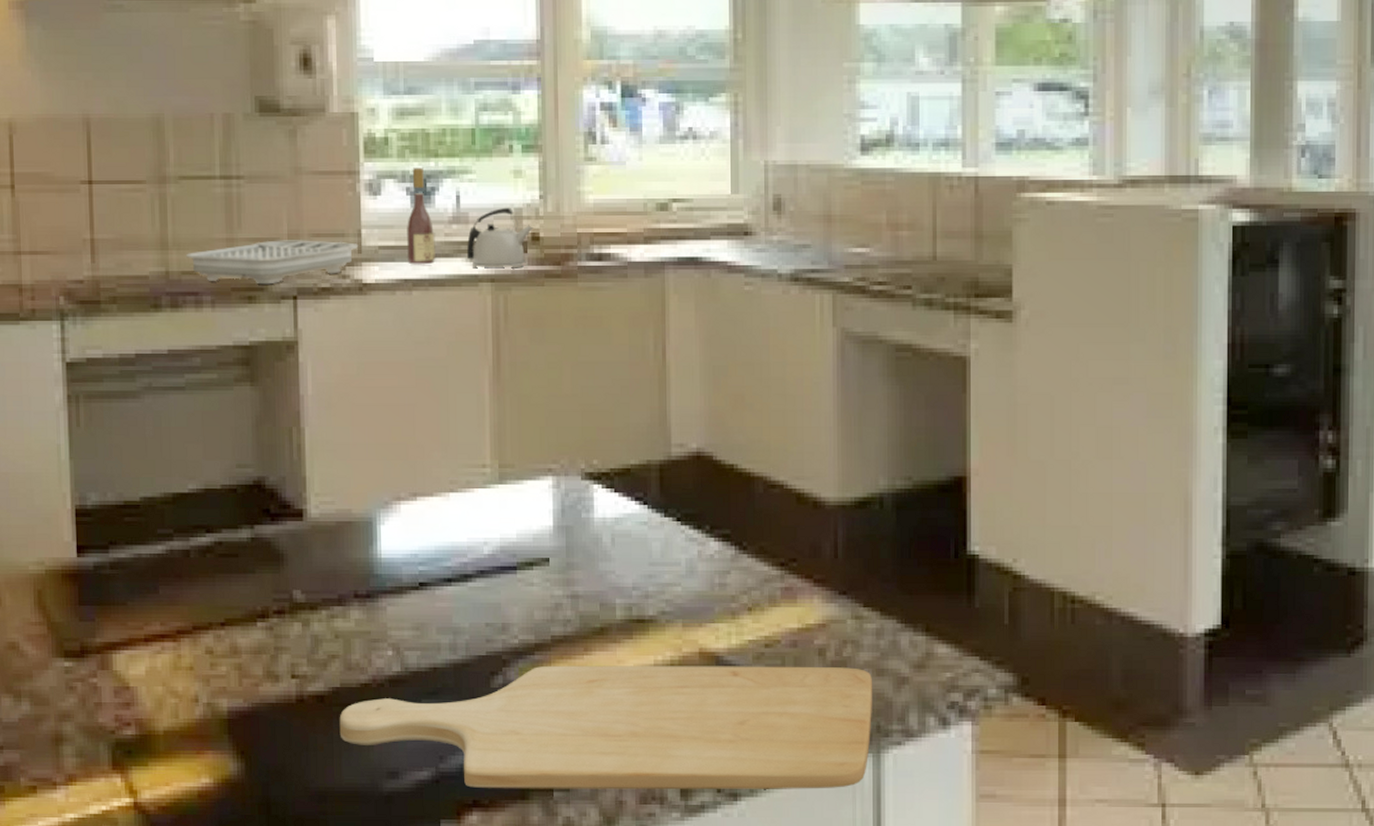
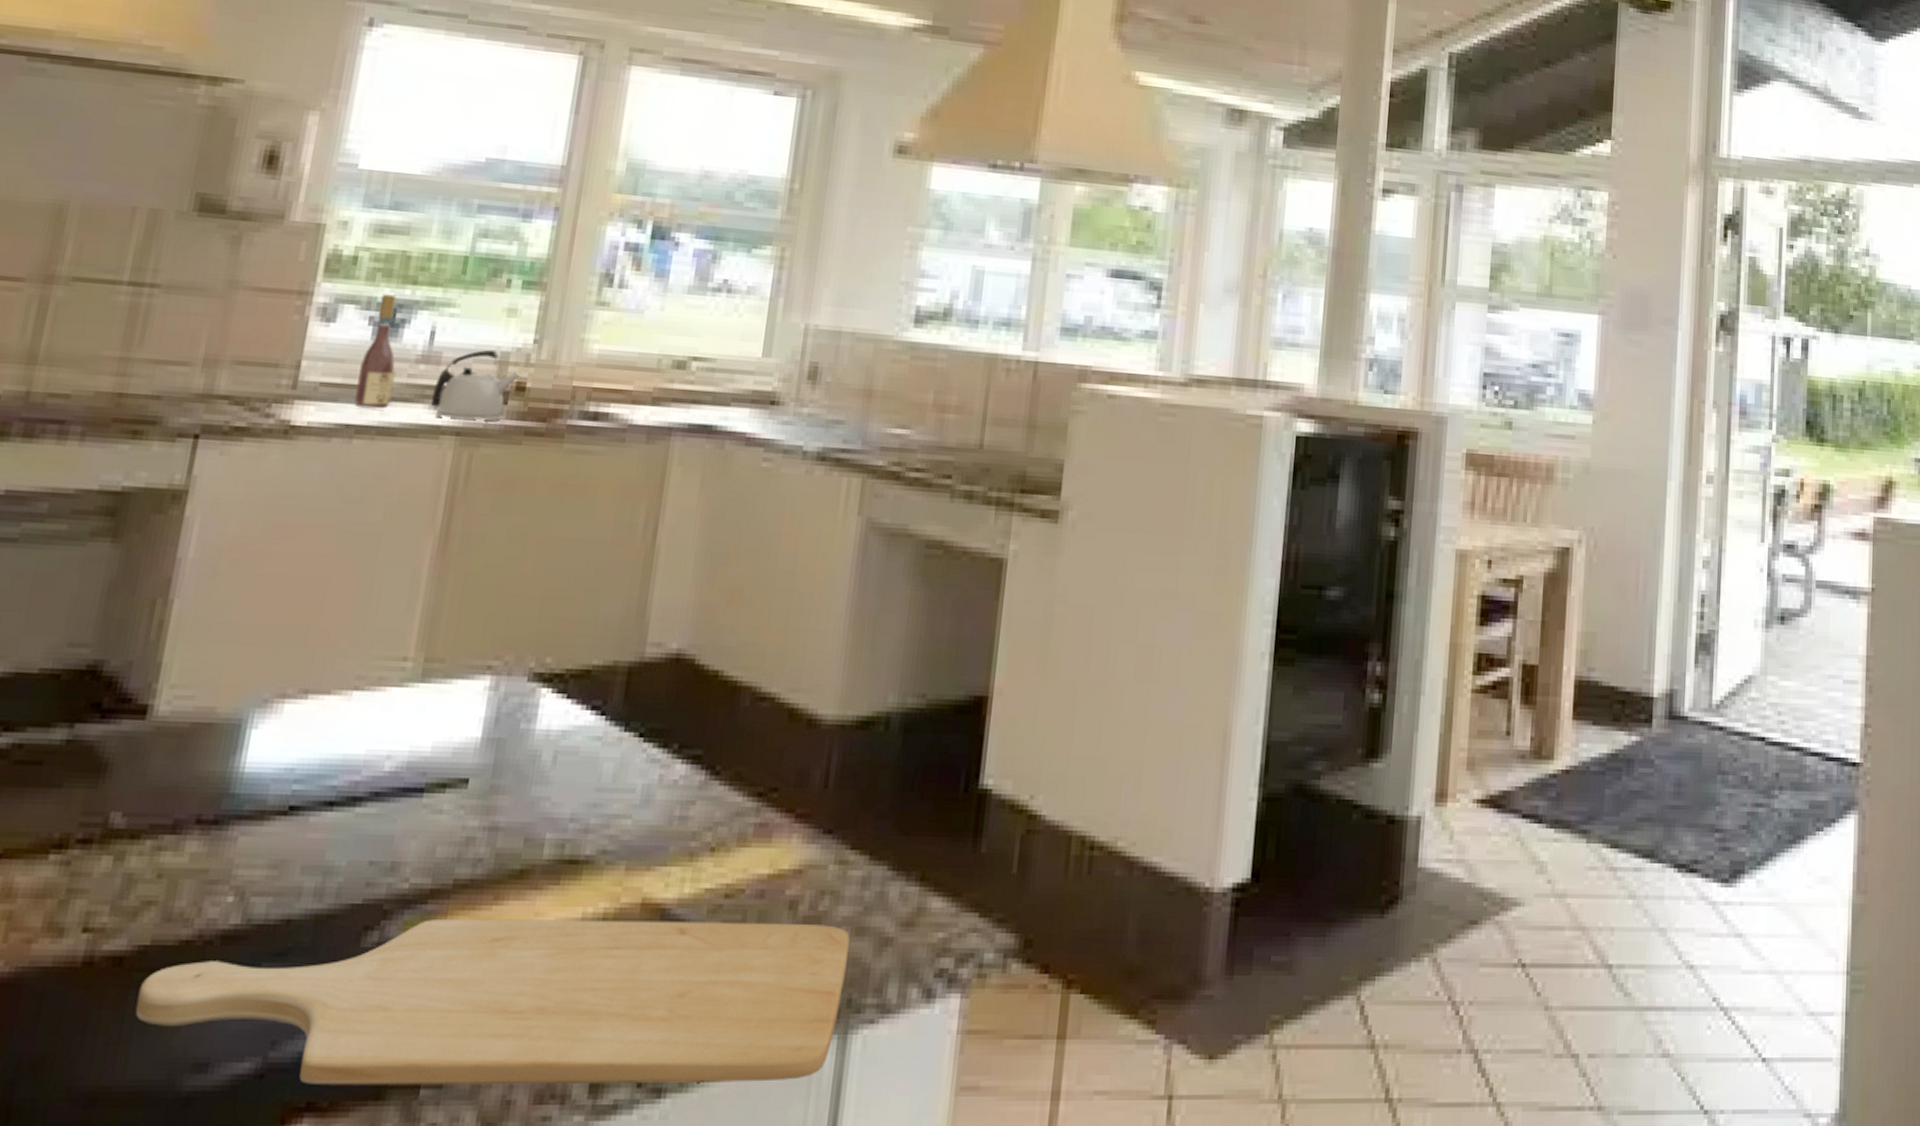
dish rack: present [185,240,359,285] -> none [58,364,295,418]

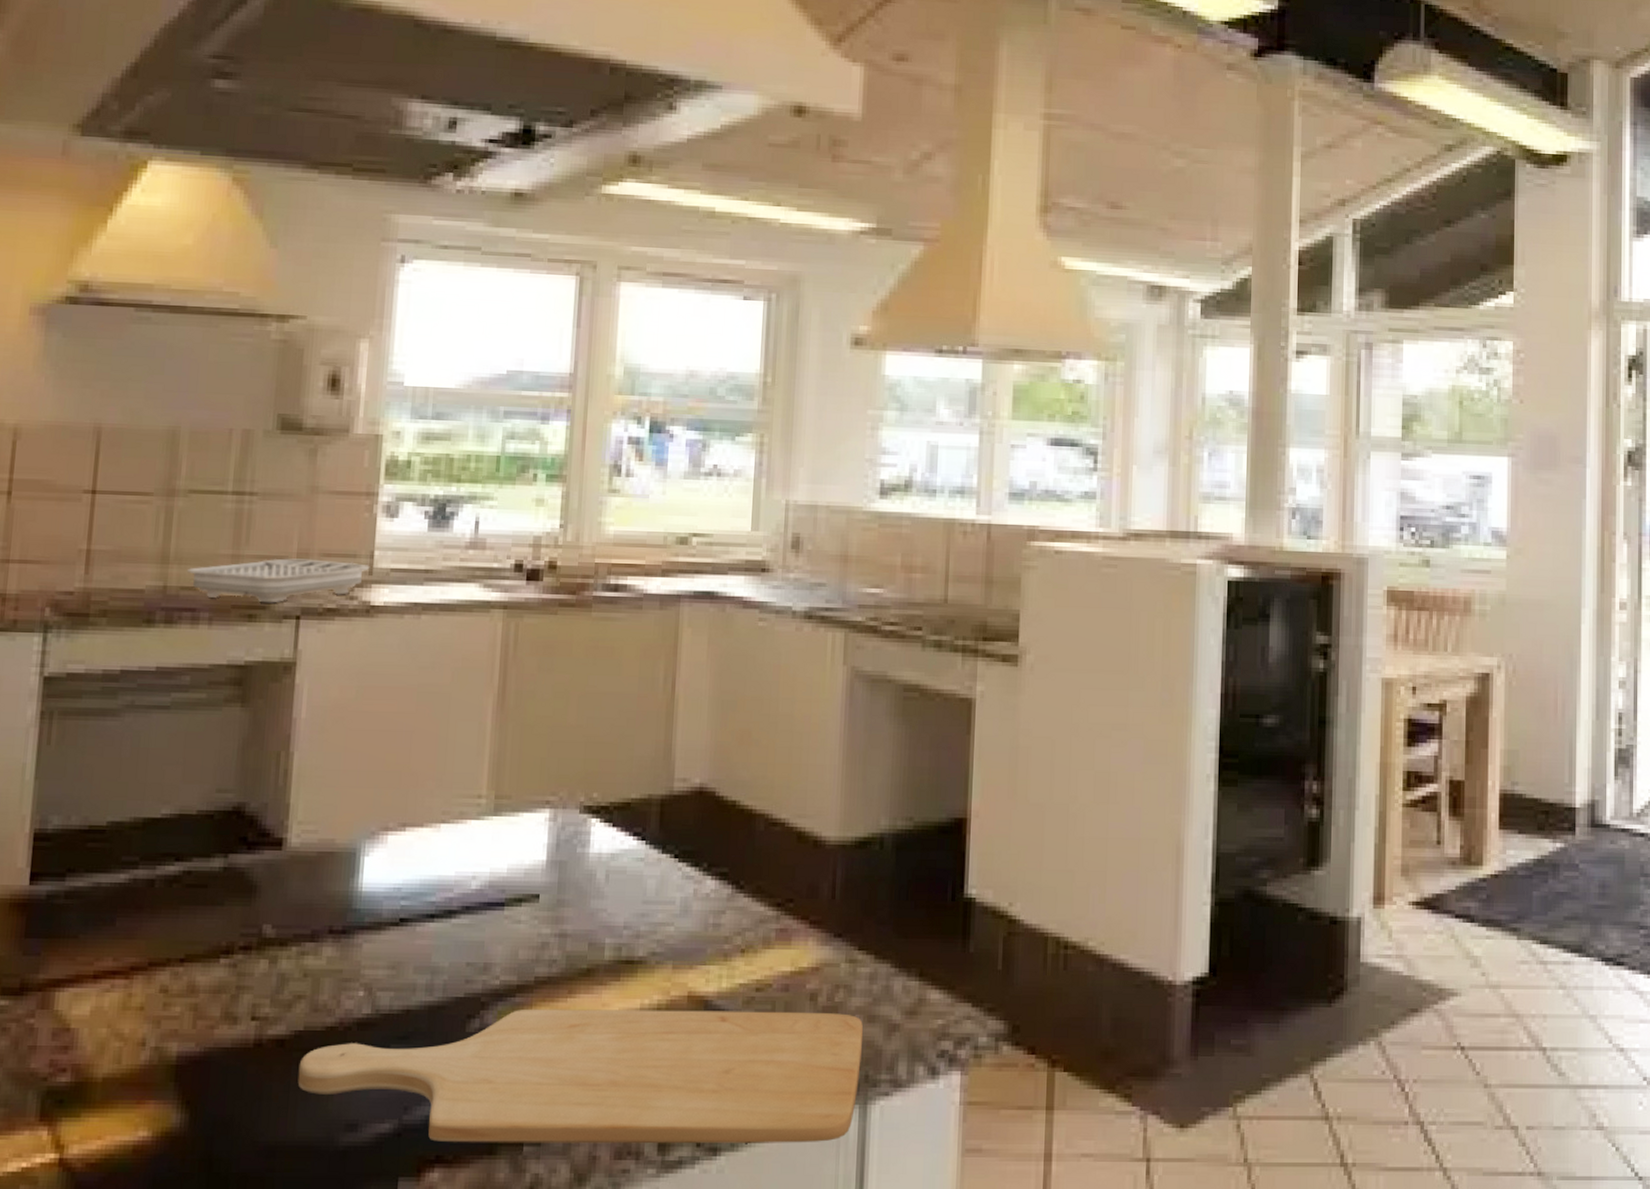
dish rack: none [58,364,295,418] -> present [186,558,370,603]
wine bottle: present [354,294,396,410] -> none [419,491,450,589]
kettle: present [430,349,520,422] -> none [480,534,551,596]

